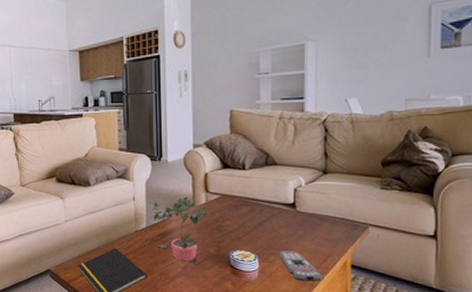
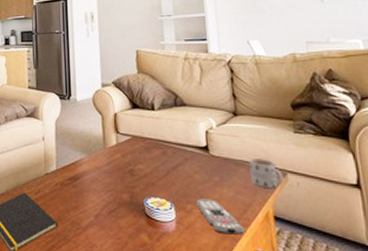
potted plant: present [152,196,208,264] -> none [62,137,119,212]
mug: none [333,214,365,240] -> present [249,158,284,188]

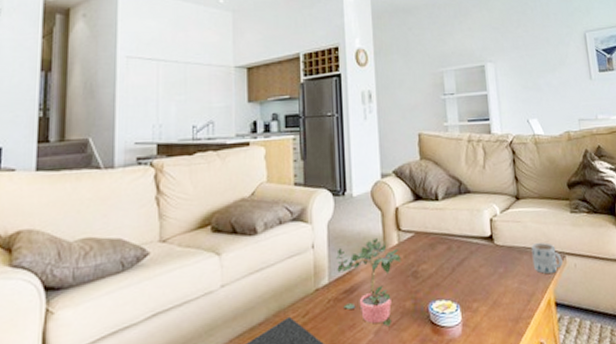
potted plant: none [62,137,119,212] -> present [335,237,401,326]
remote control: present [196,199,245,235] -> none [482,293,529,331]

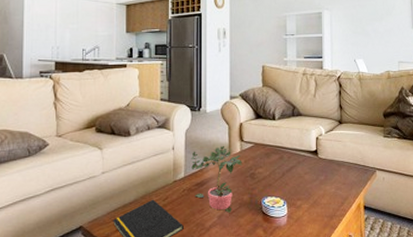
mug: present [531,243,563,274] -> none [348,159,373,183]

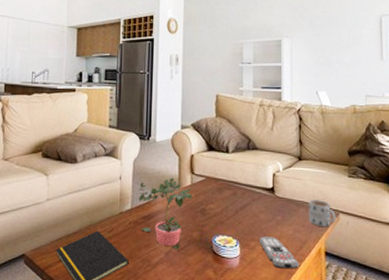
remote control: none [305,195,341,224] -> present [259,236,299,269]
mug: none [348,159,373,183] -> present [308,200,336,226]

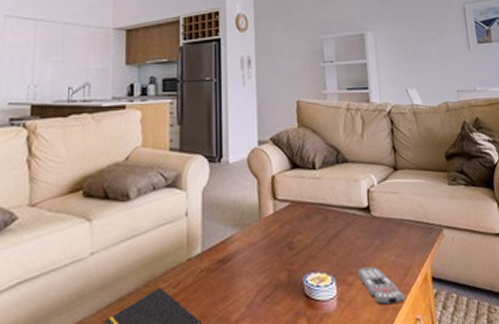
potted plant: present [137,177,192,250] -> none [209,206,277,299]
mug: present [308,200,336,226] -> none [408,215,440,247]

